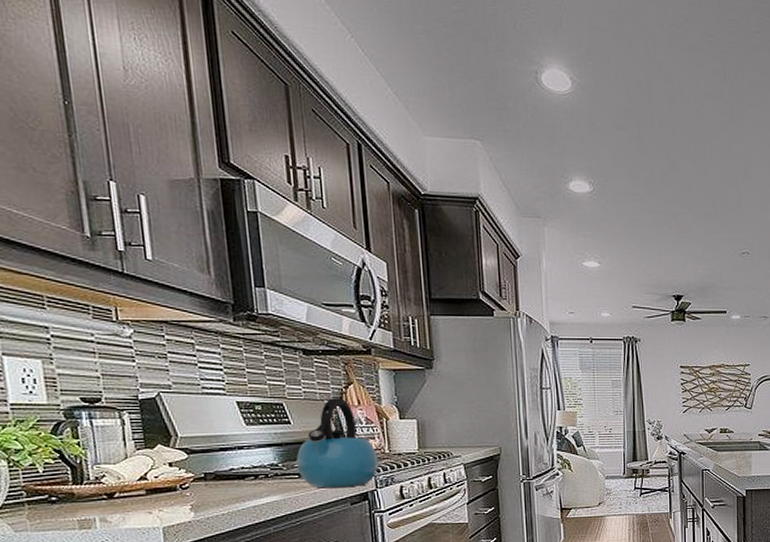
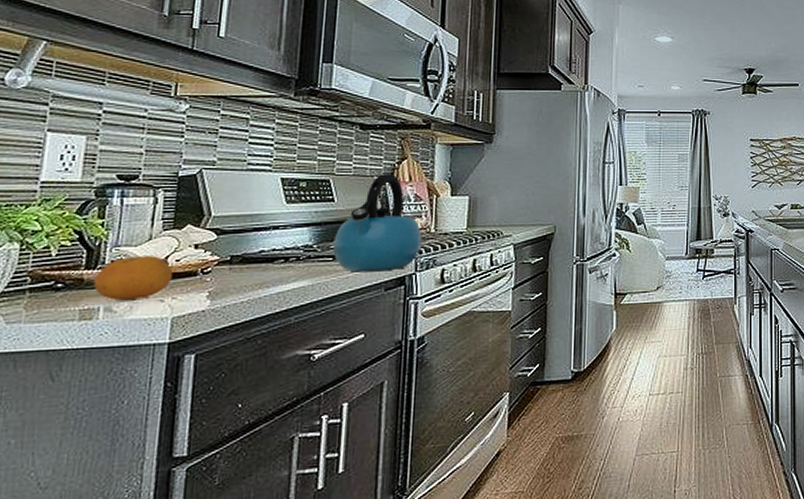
fruit: none [83,473,155,513] -> present [93,256,174,301]

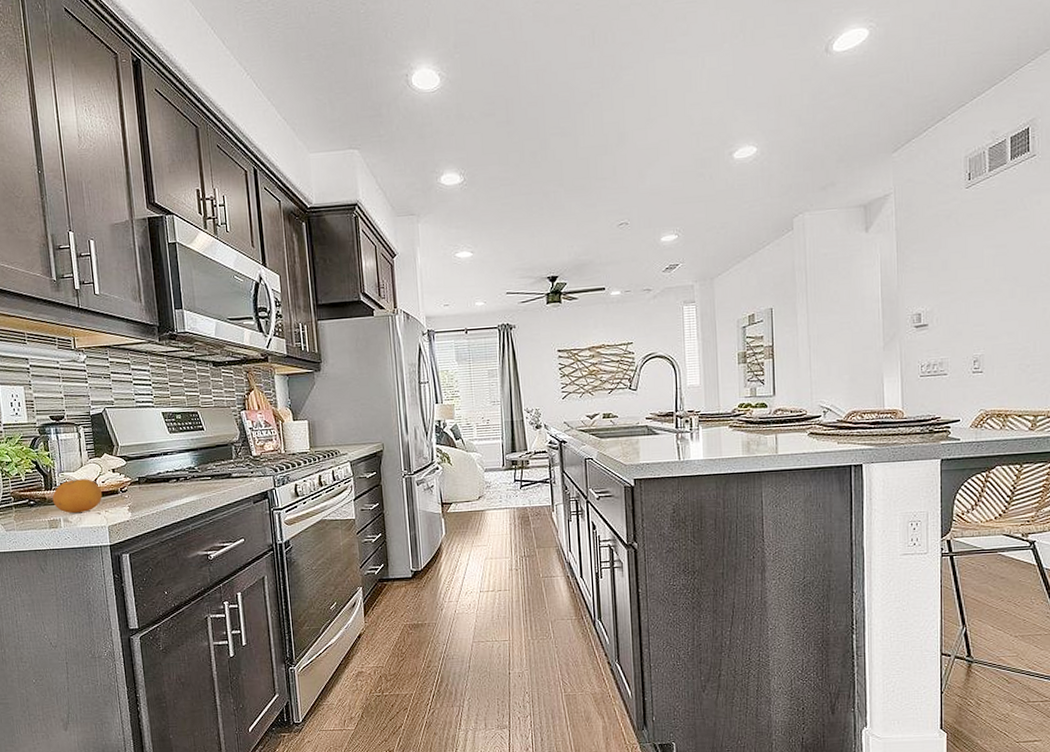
kettle: present [333,174,422,272] -> none [209,404,276,489]

